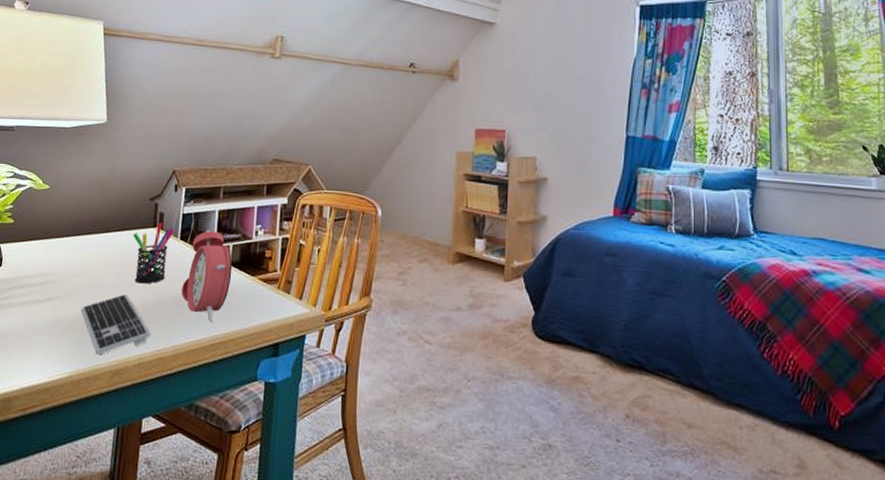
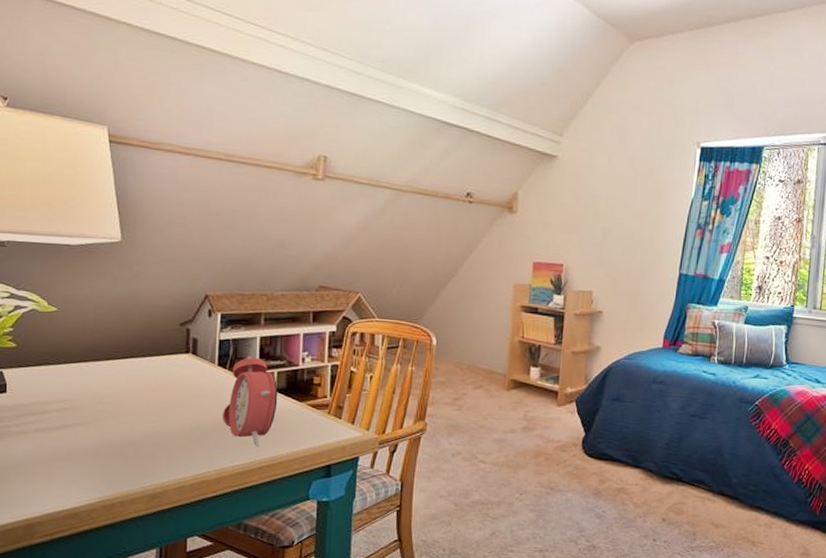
keyboard: present [81,294,151,355] -> none [108,420,191,480]
pen holder: present [132,222,174,284] -> none [162,348,210,410]

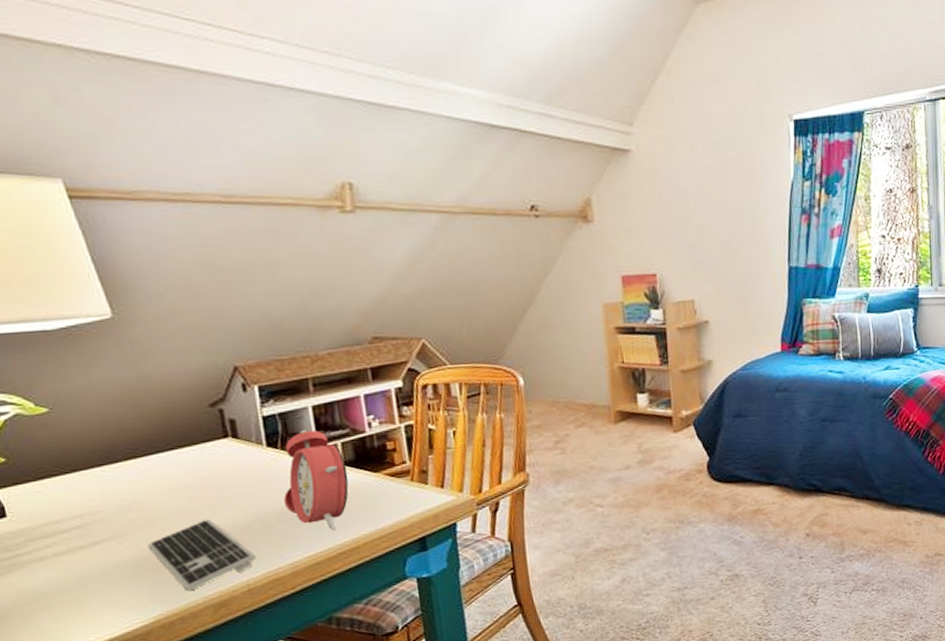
keyboard: none [108,420,191,480] -> present [147,519,257,592]

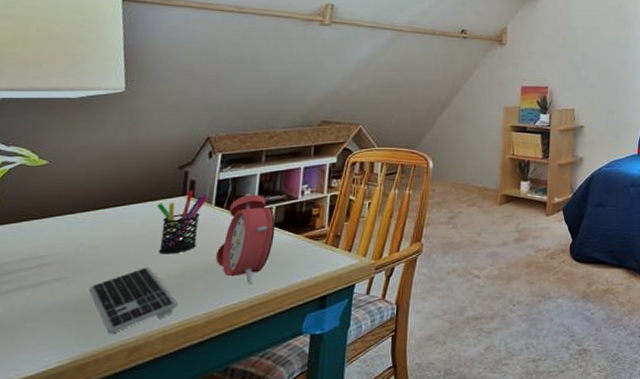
pen holder: none [196,430,258,505] -> present [156,190,208,255]

